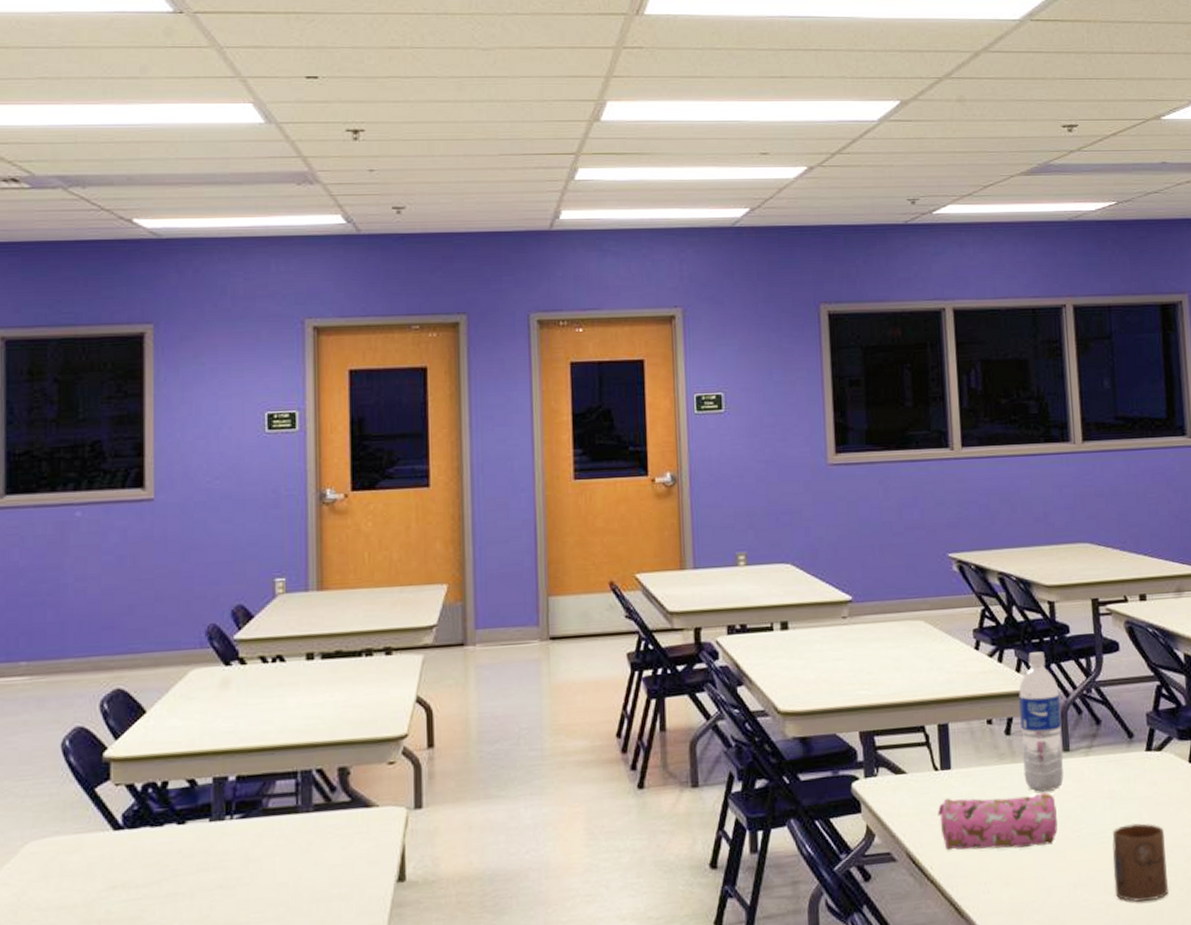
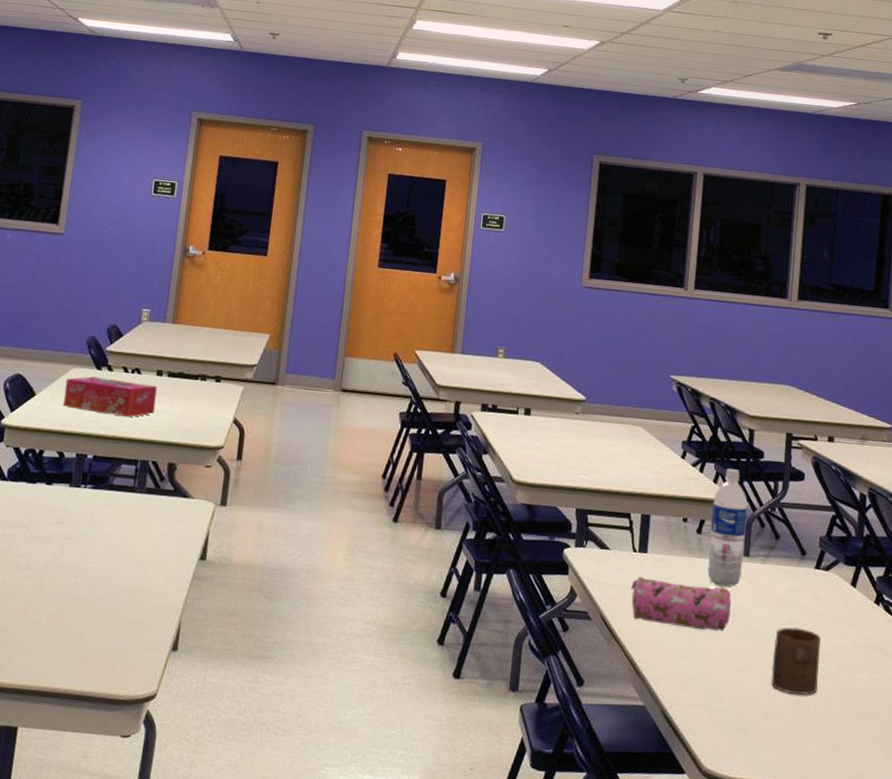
tissue box: none [185,673,310,721] -> present [63,376,157,418]

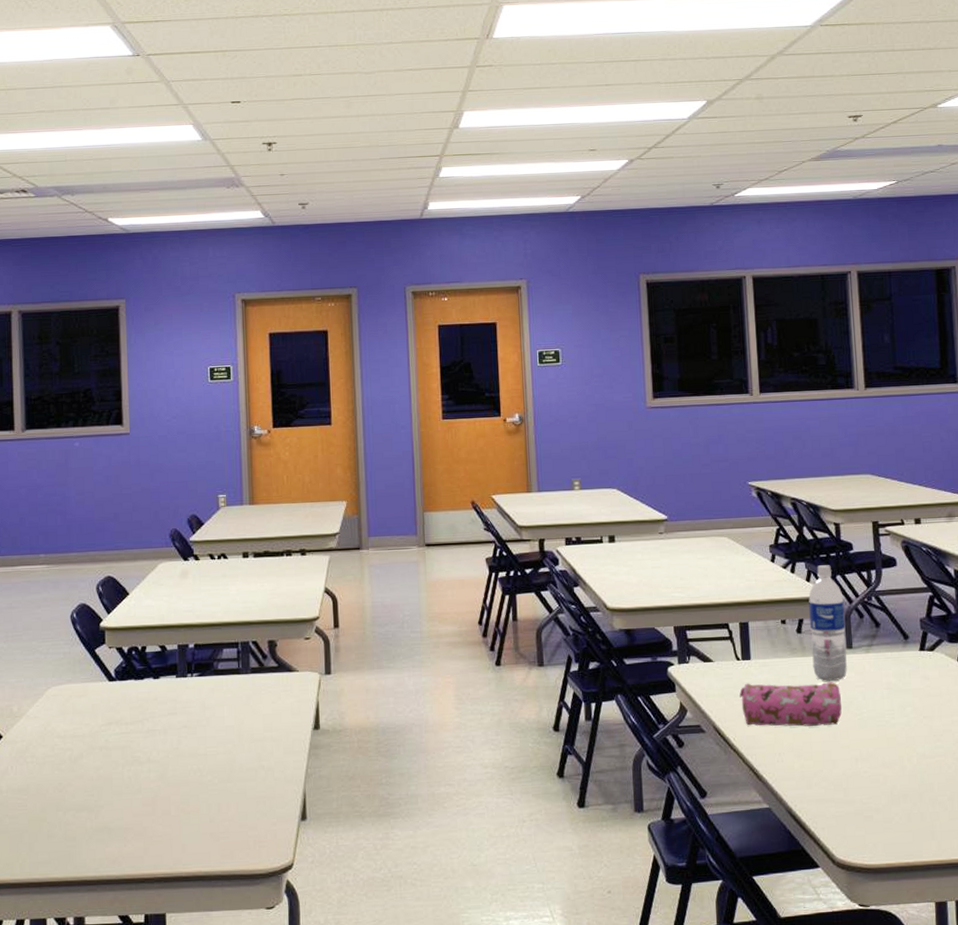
tissue box: present [63,376,157,418] -> none [156,567,246,603]
cup: present [771,626,822,696] -> none [889,710,938,776]

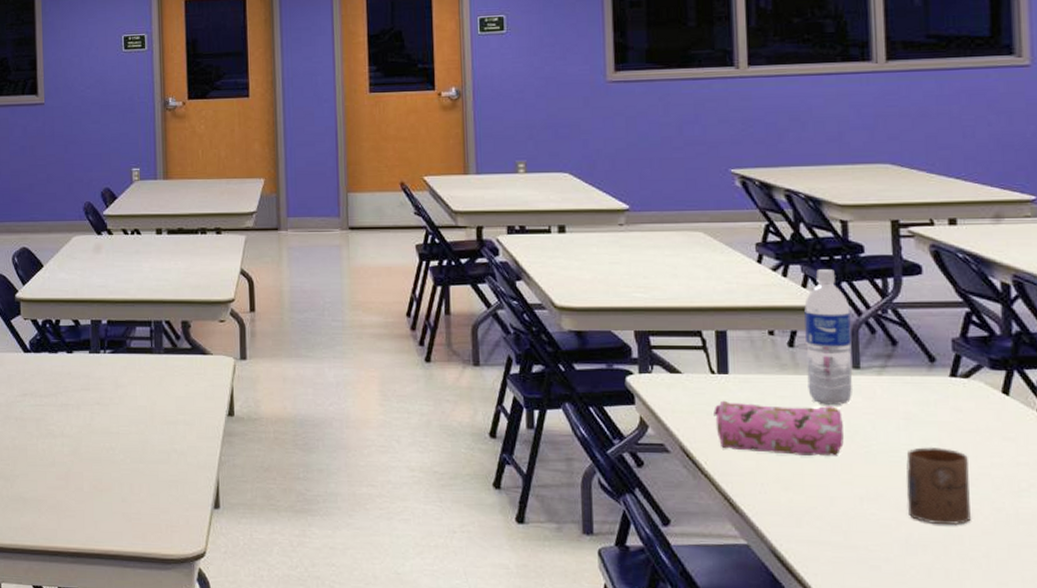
cup: none [889,710,938,776] -> present [906,446,971,526]

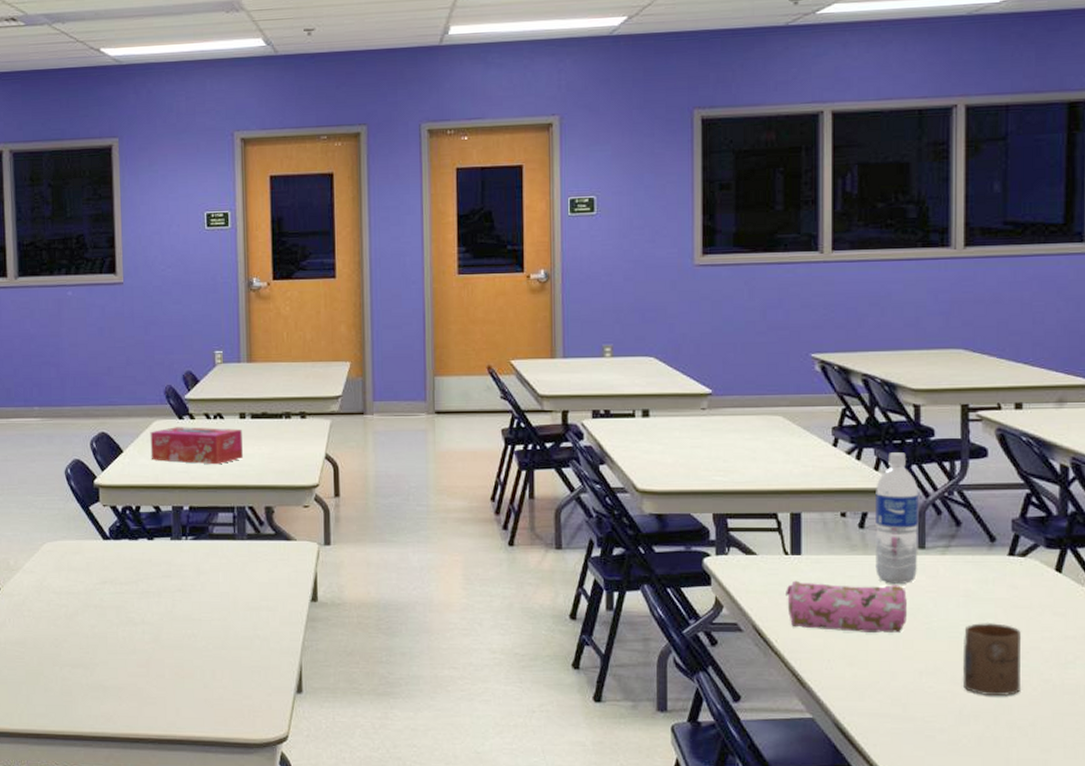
tissue box: none [69,242,160,280] -> present [150,427,243,465]

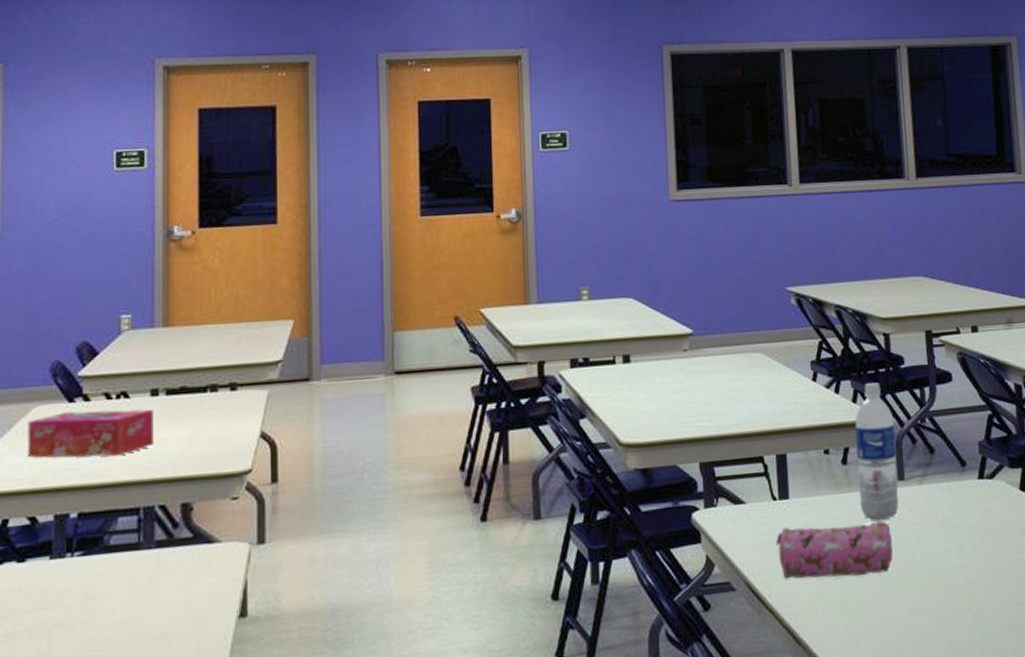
cup: present [962,622,1022,697] -> none [946,549,1000,628]

